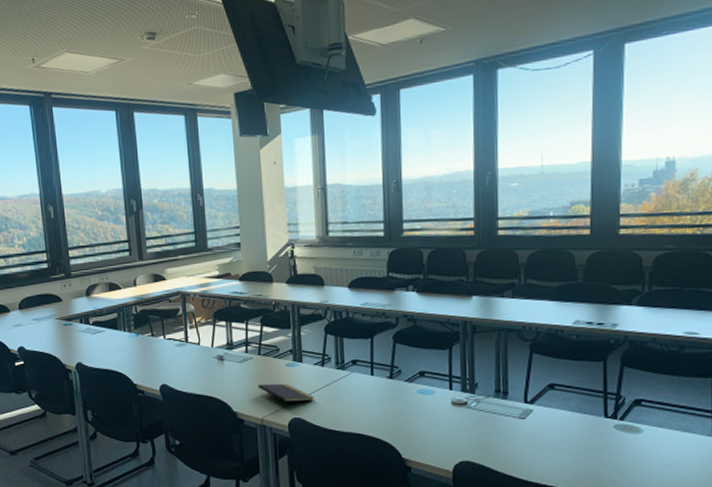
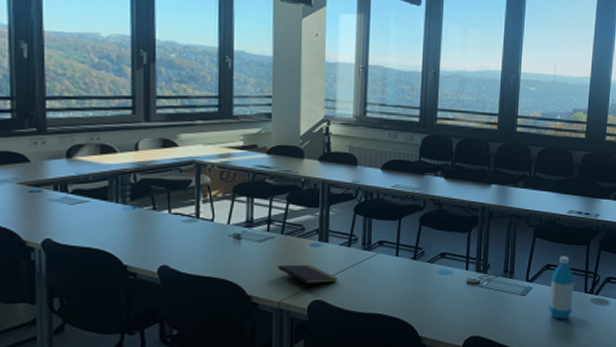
water bottle: none [556,374,590,447] -> present [549,256,575,319]

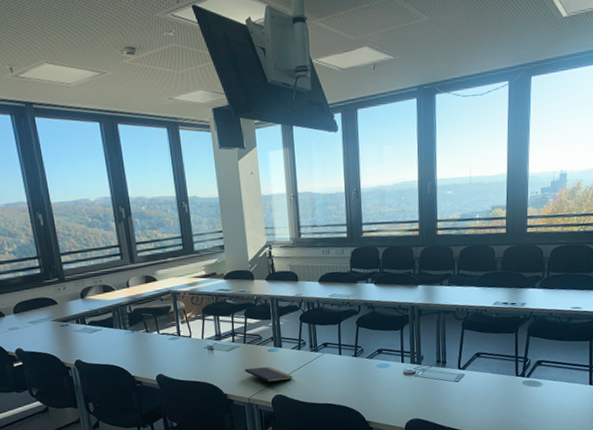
water bottle: present [549,256,575,319] -> none [481,344,505,401]

